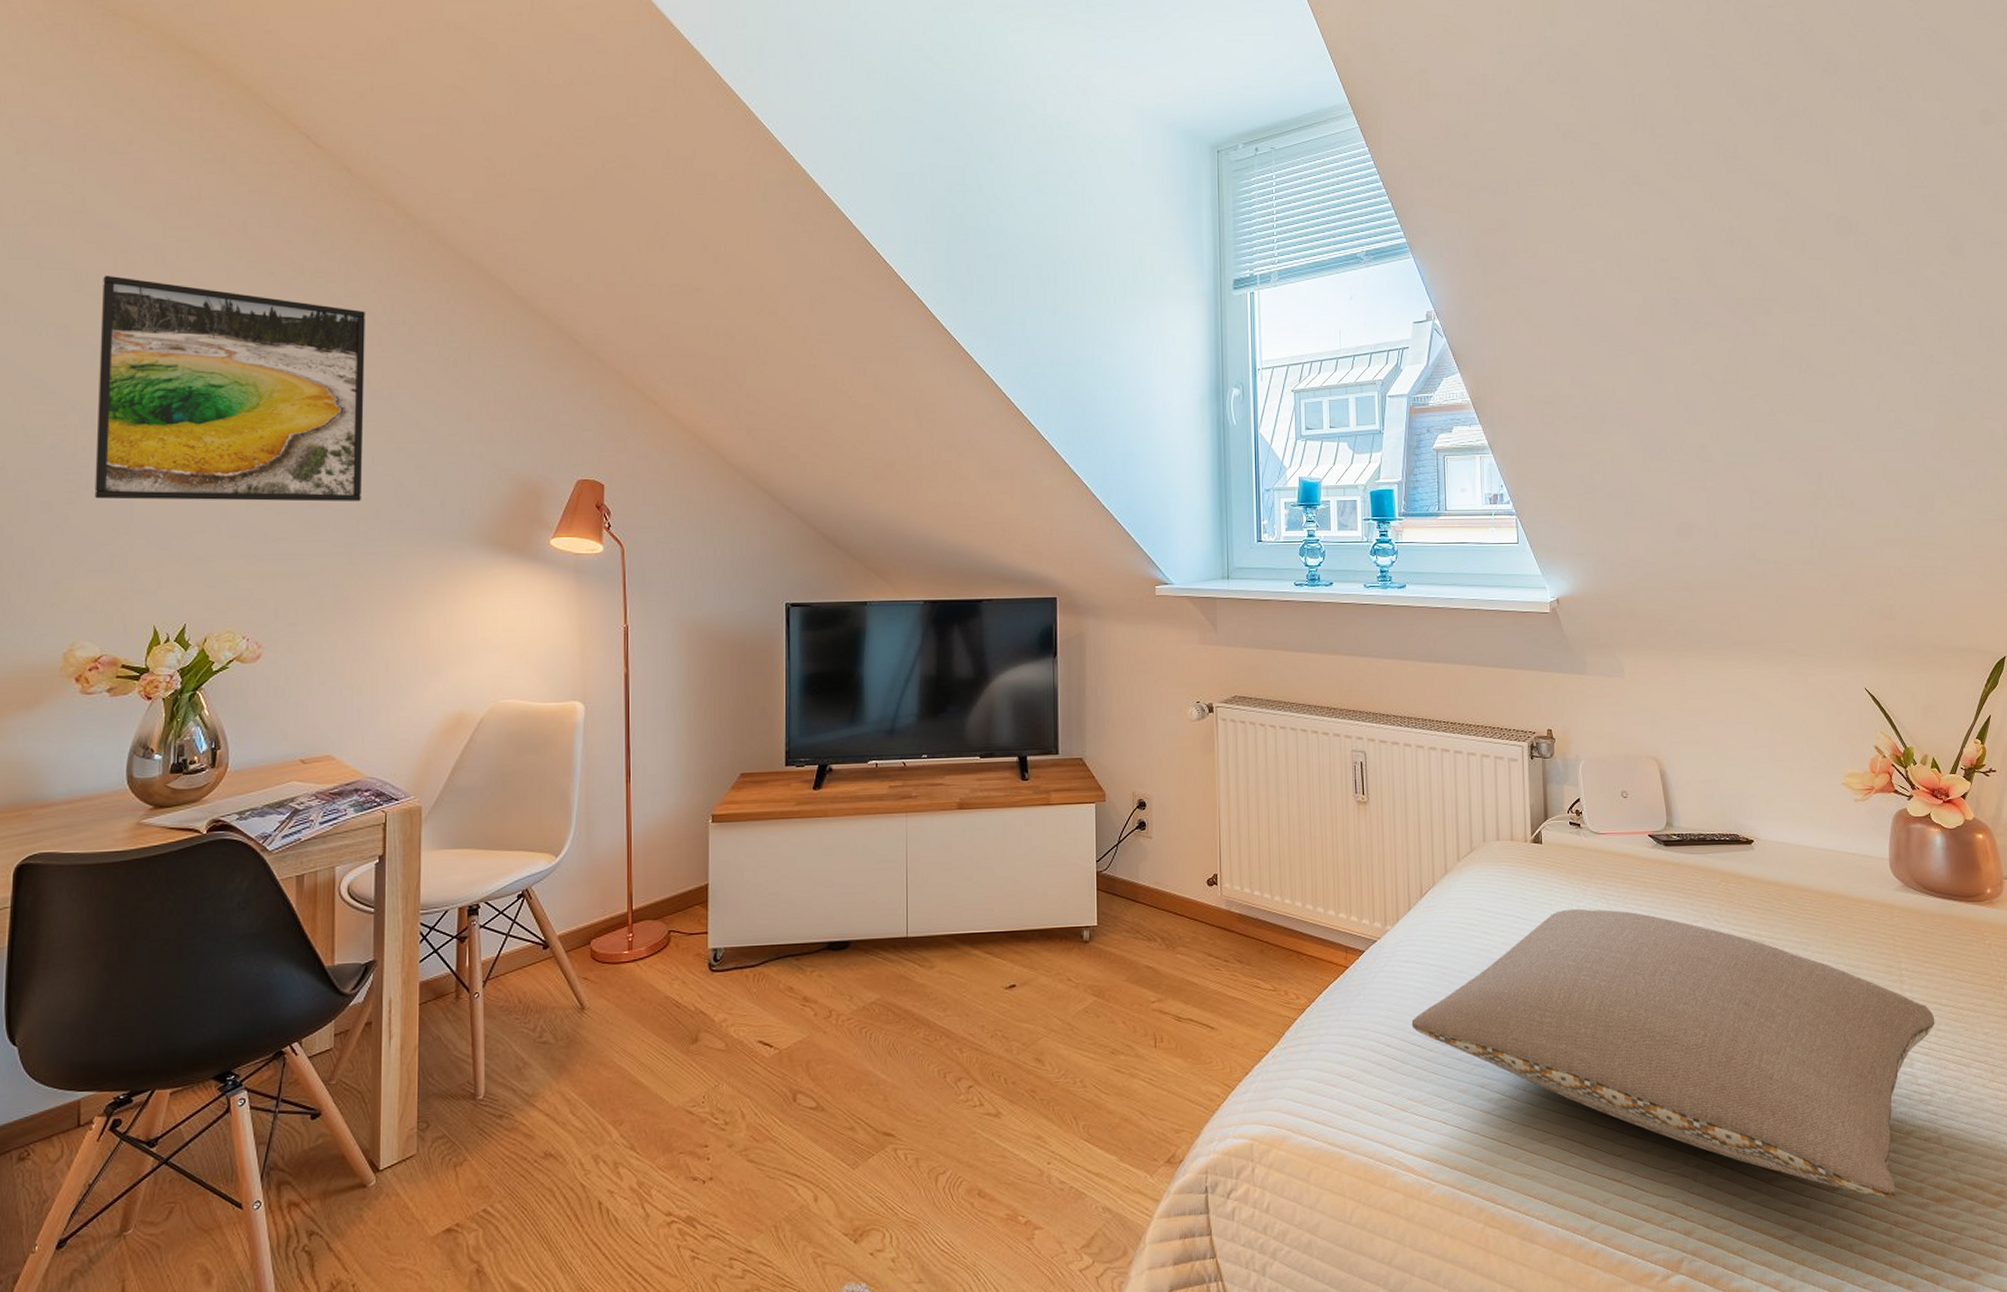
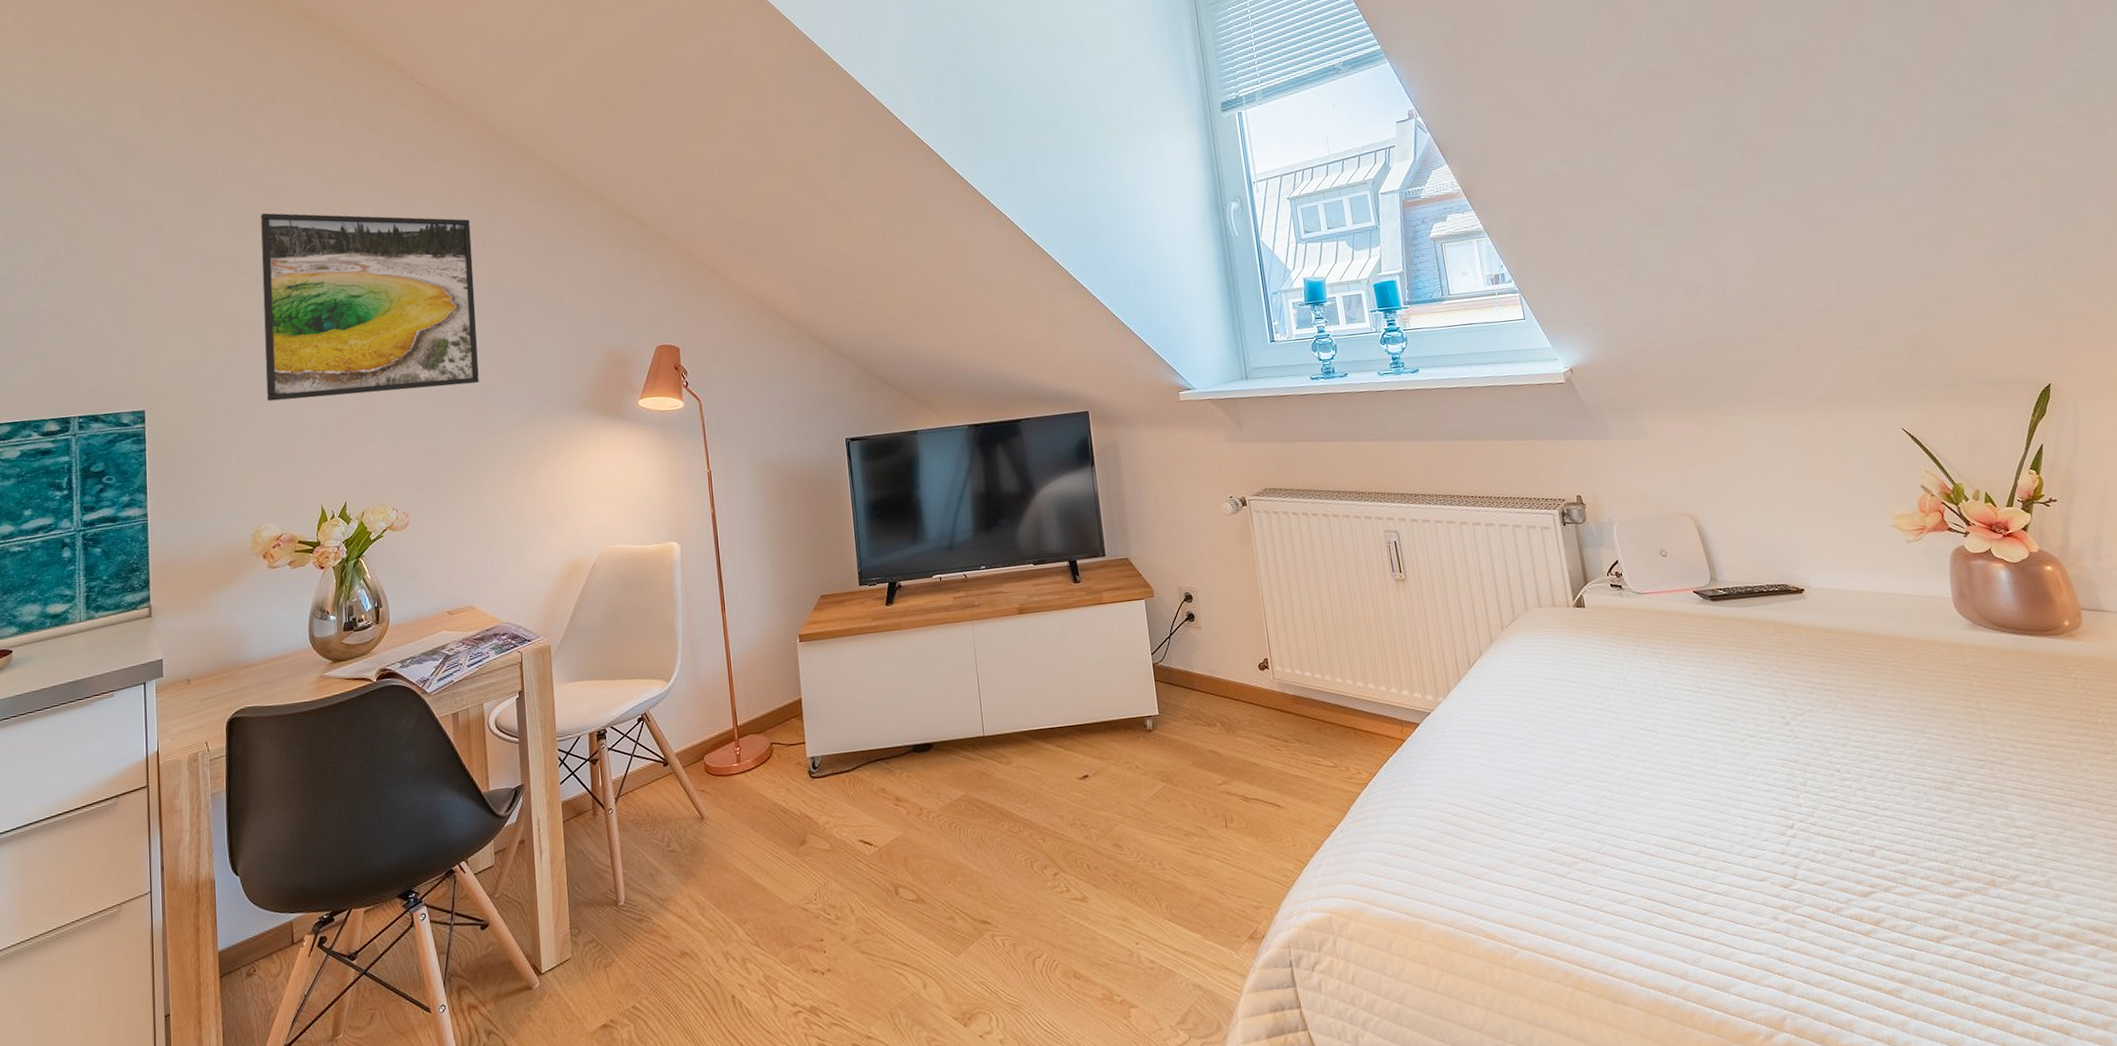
pillow: present [1411,908,1935,1199] -> none [1474,668,2027,947]

